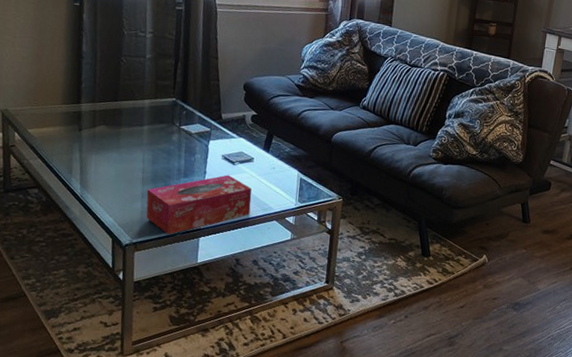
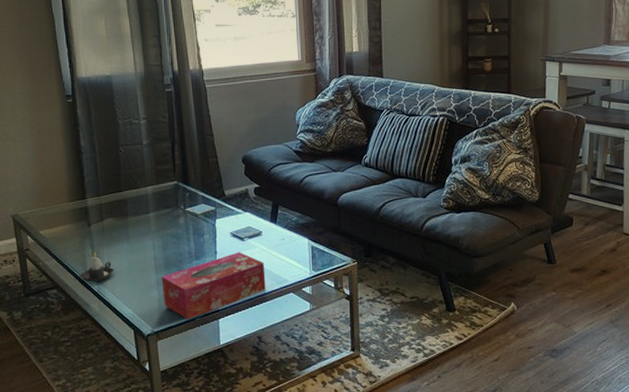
candle: none [62,157,100,187] -> present [78,252,114,282]

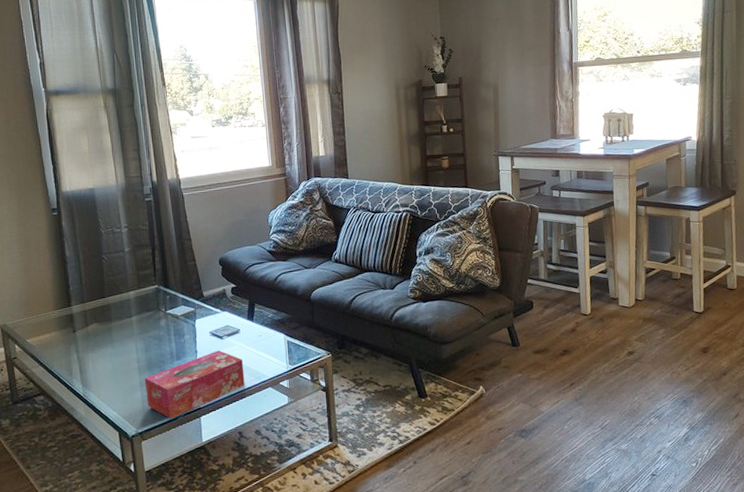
candle: present [78,252,114,282] -> none [64,357,99,387]

